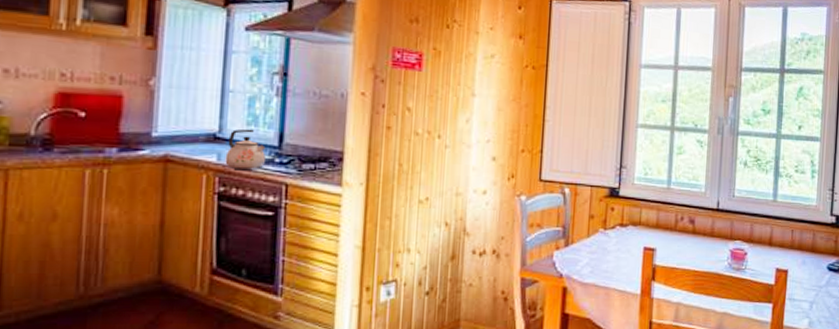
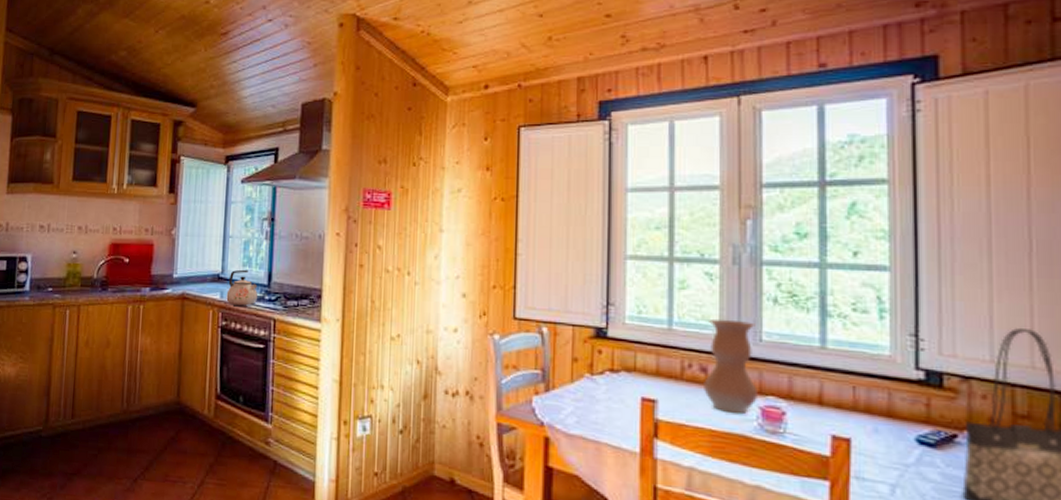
vase: none [691,179,731,257] -> present [704,318,757,415]

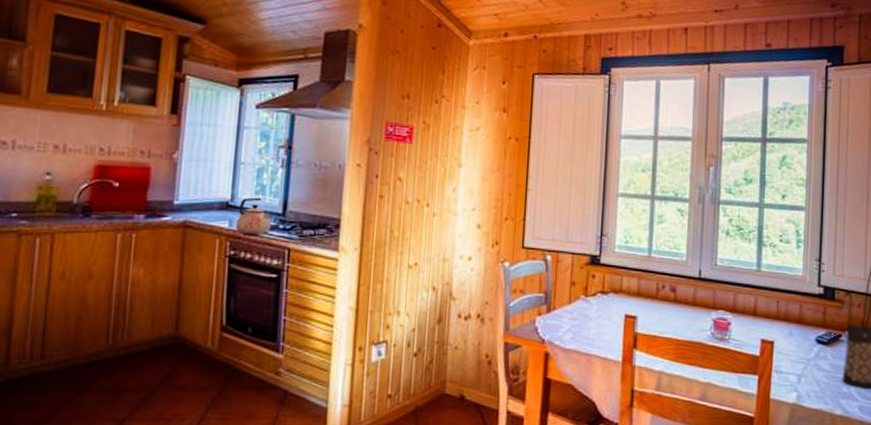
vase: present [704,318,757,415] -> none [673,247,713,326]

